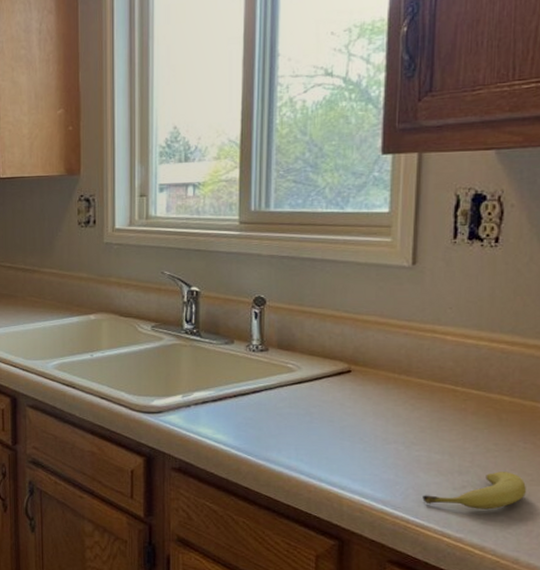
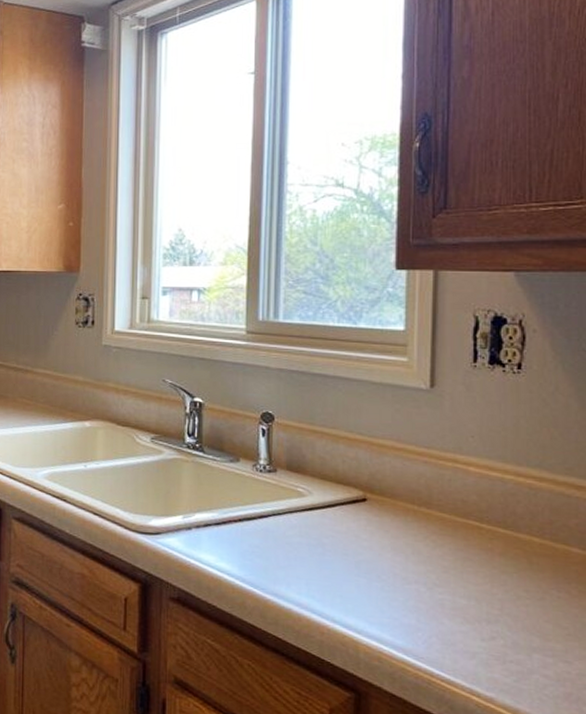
fruit: present [422,471,526,510] -> none [448,622,562,667]

